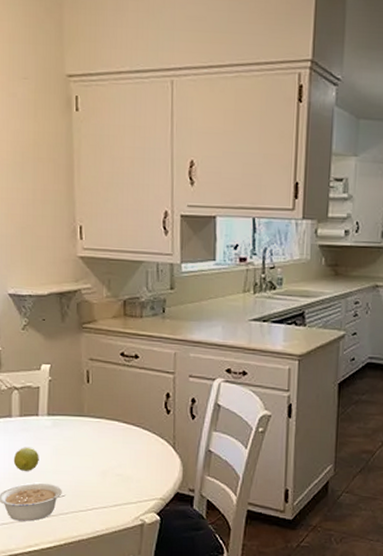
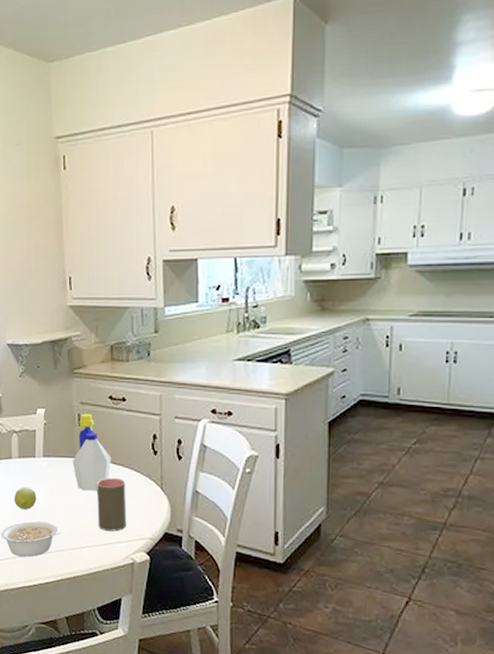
bottle: none [79,370,122,452] -> present [72,413,111,492]
cup: none [105,437,137,492] -> present [96,477,127,531]

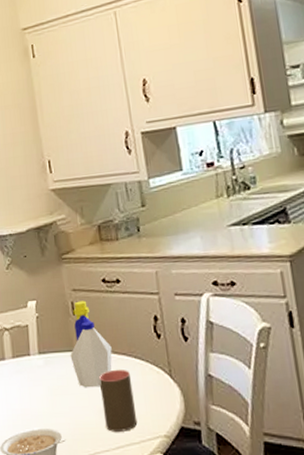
fruit: present [14,487,37,510] -> none [10,390,36,417]

